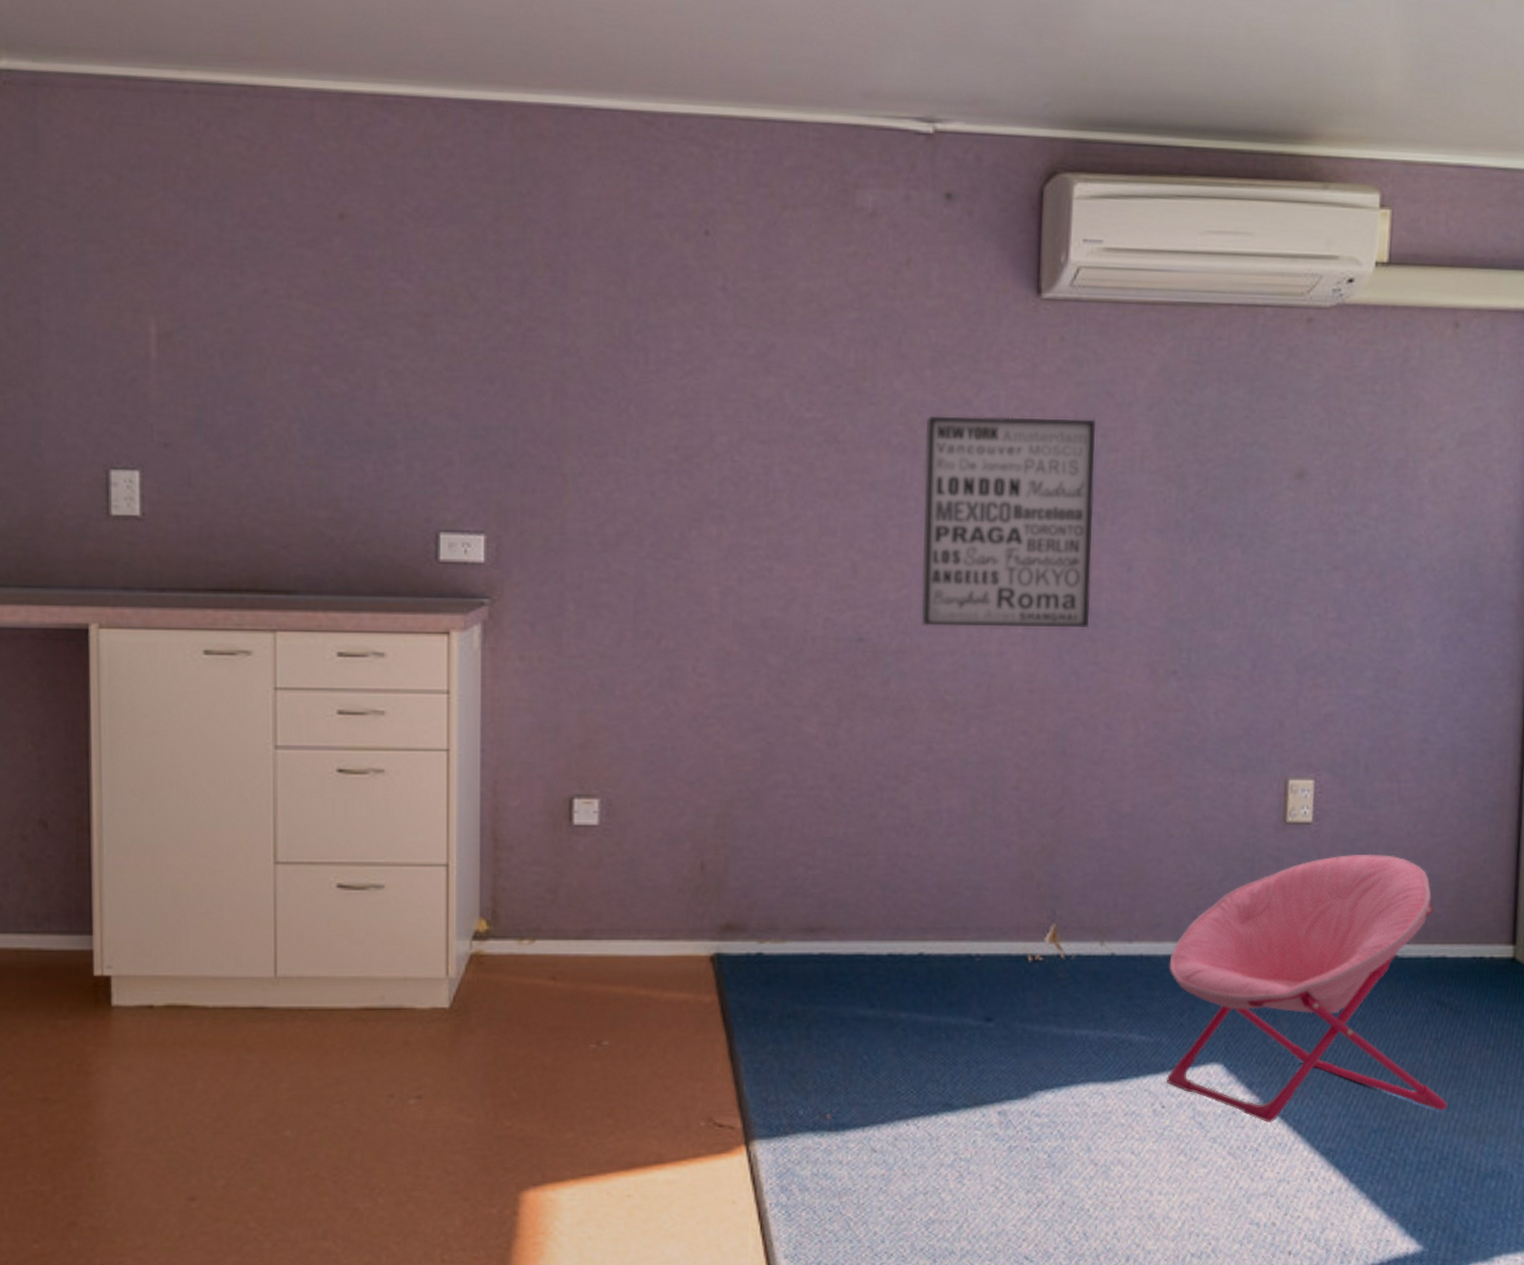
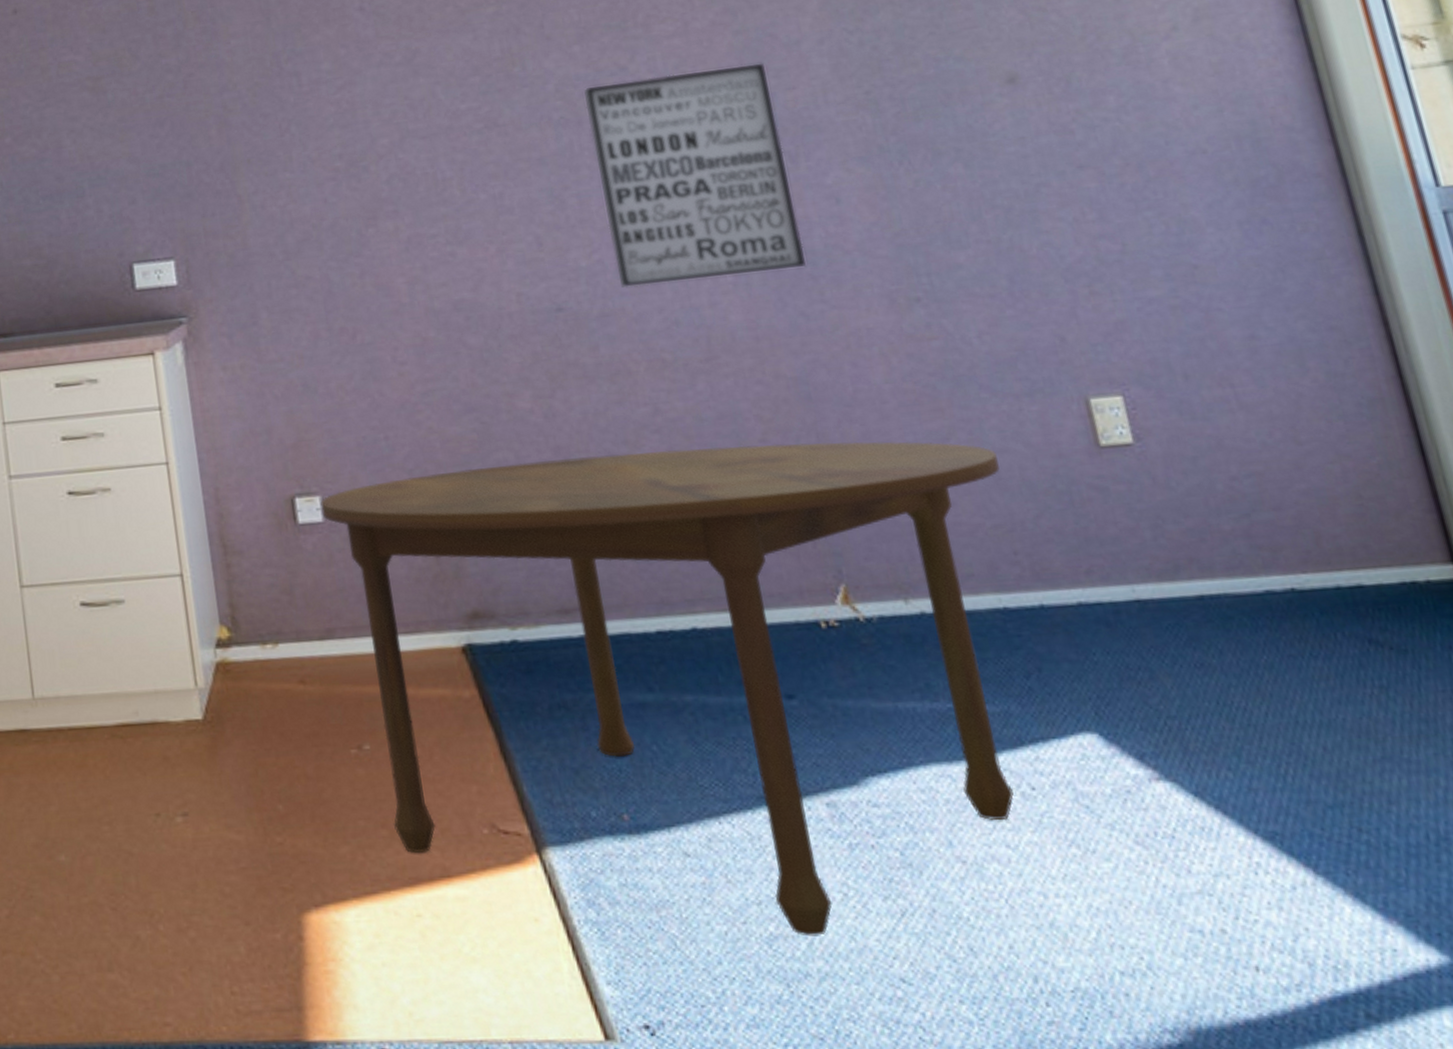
dining table: none [598,786,1204,1221] -> present [320,441,1014,937]
chair: present [1166,853,1448,1122] -> none [995,470,1427,802]

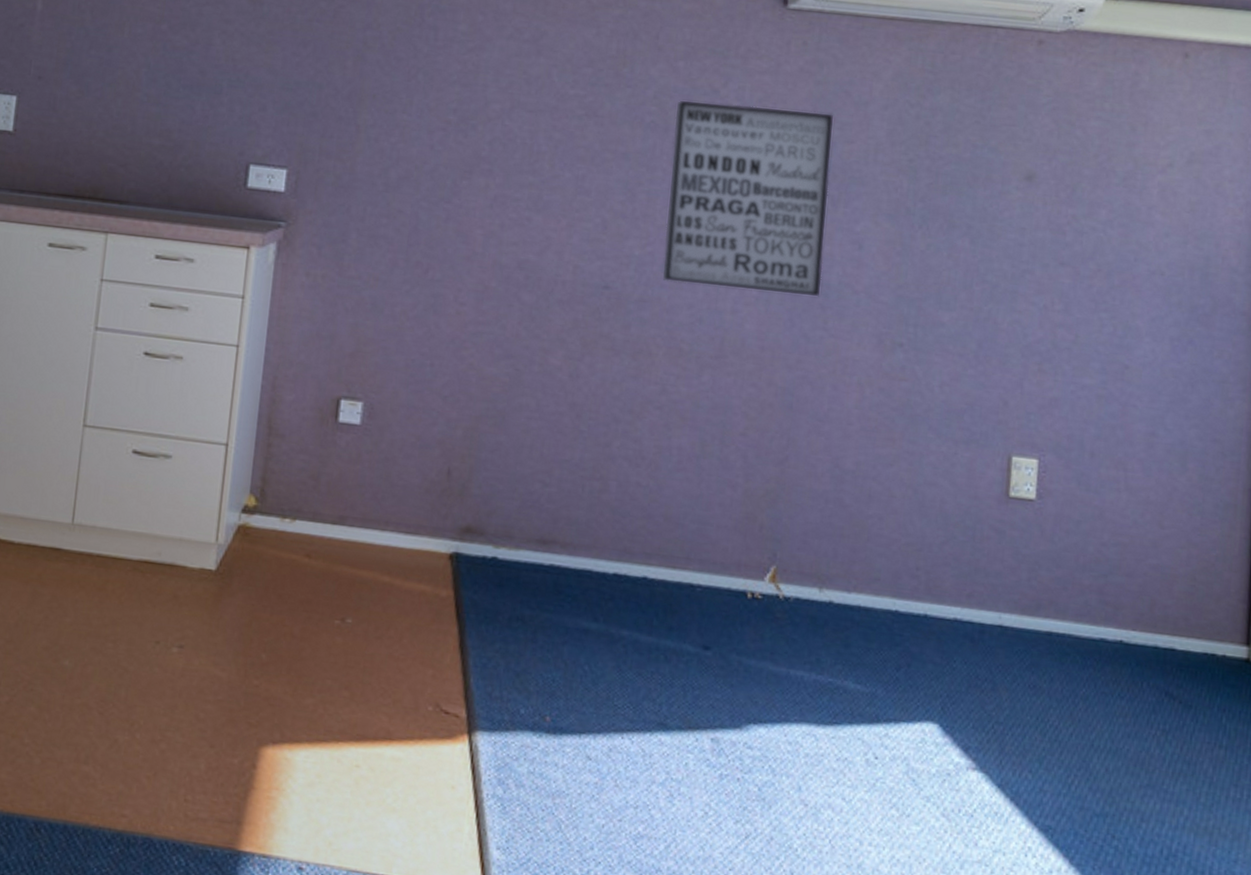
dining table: present [320,441,1014,937] -> none [355,401,926,842]

